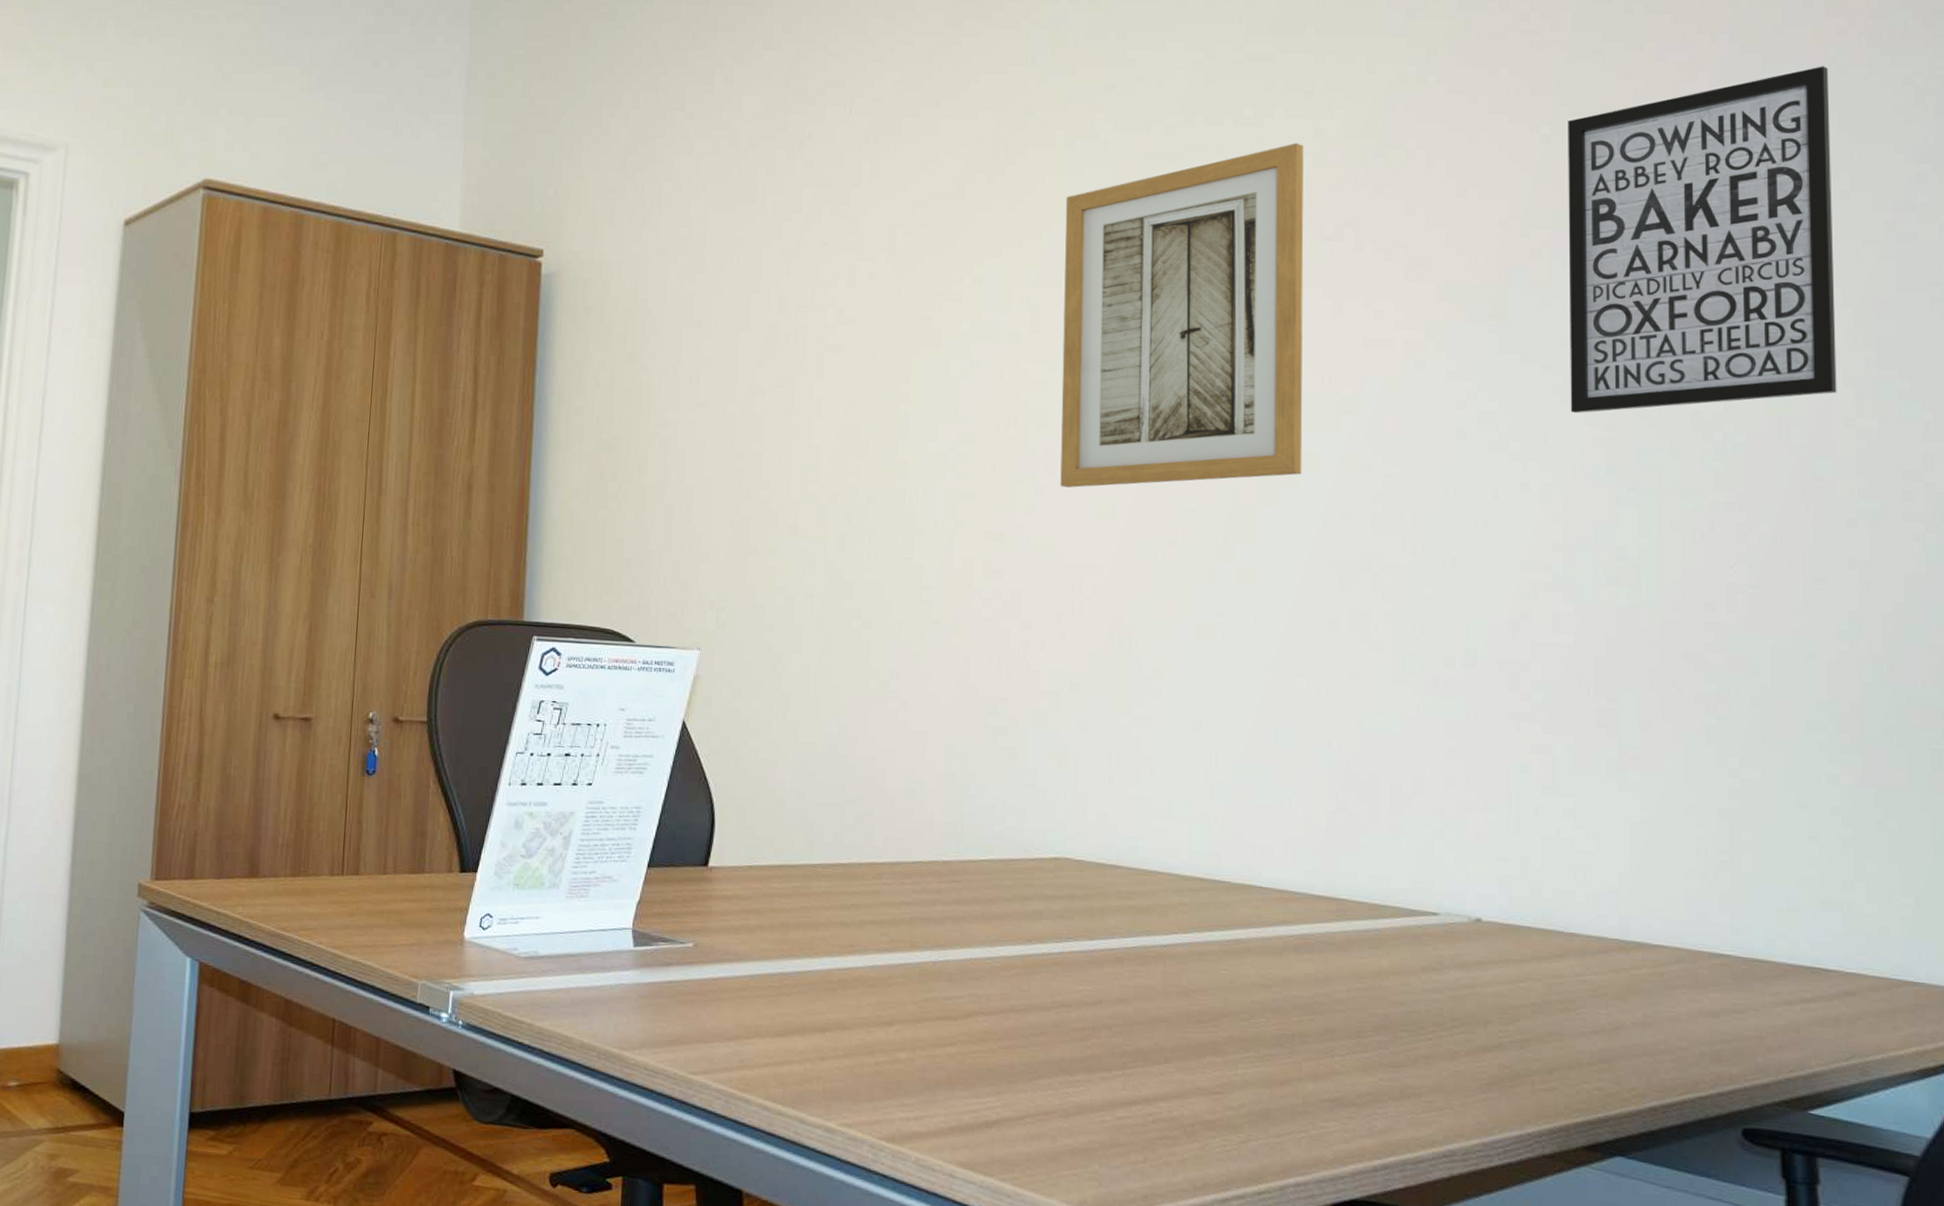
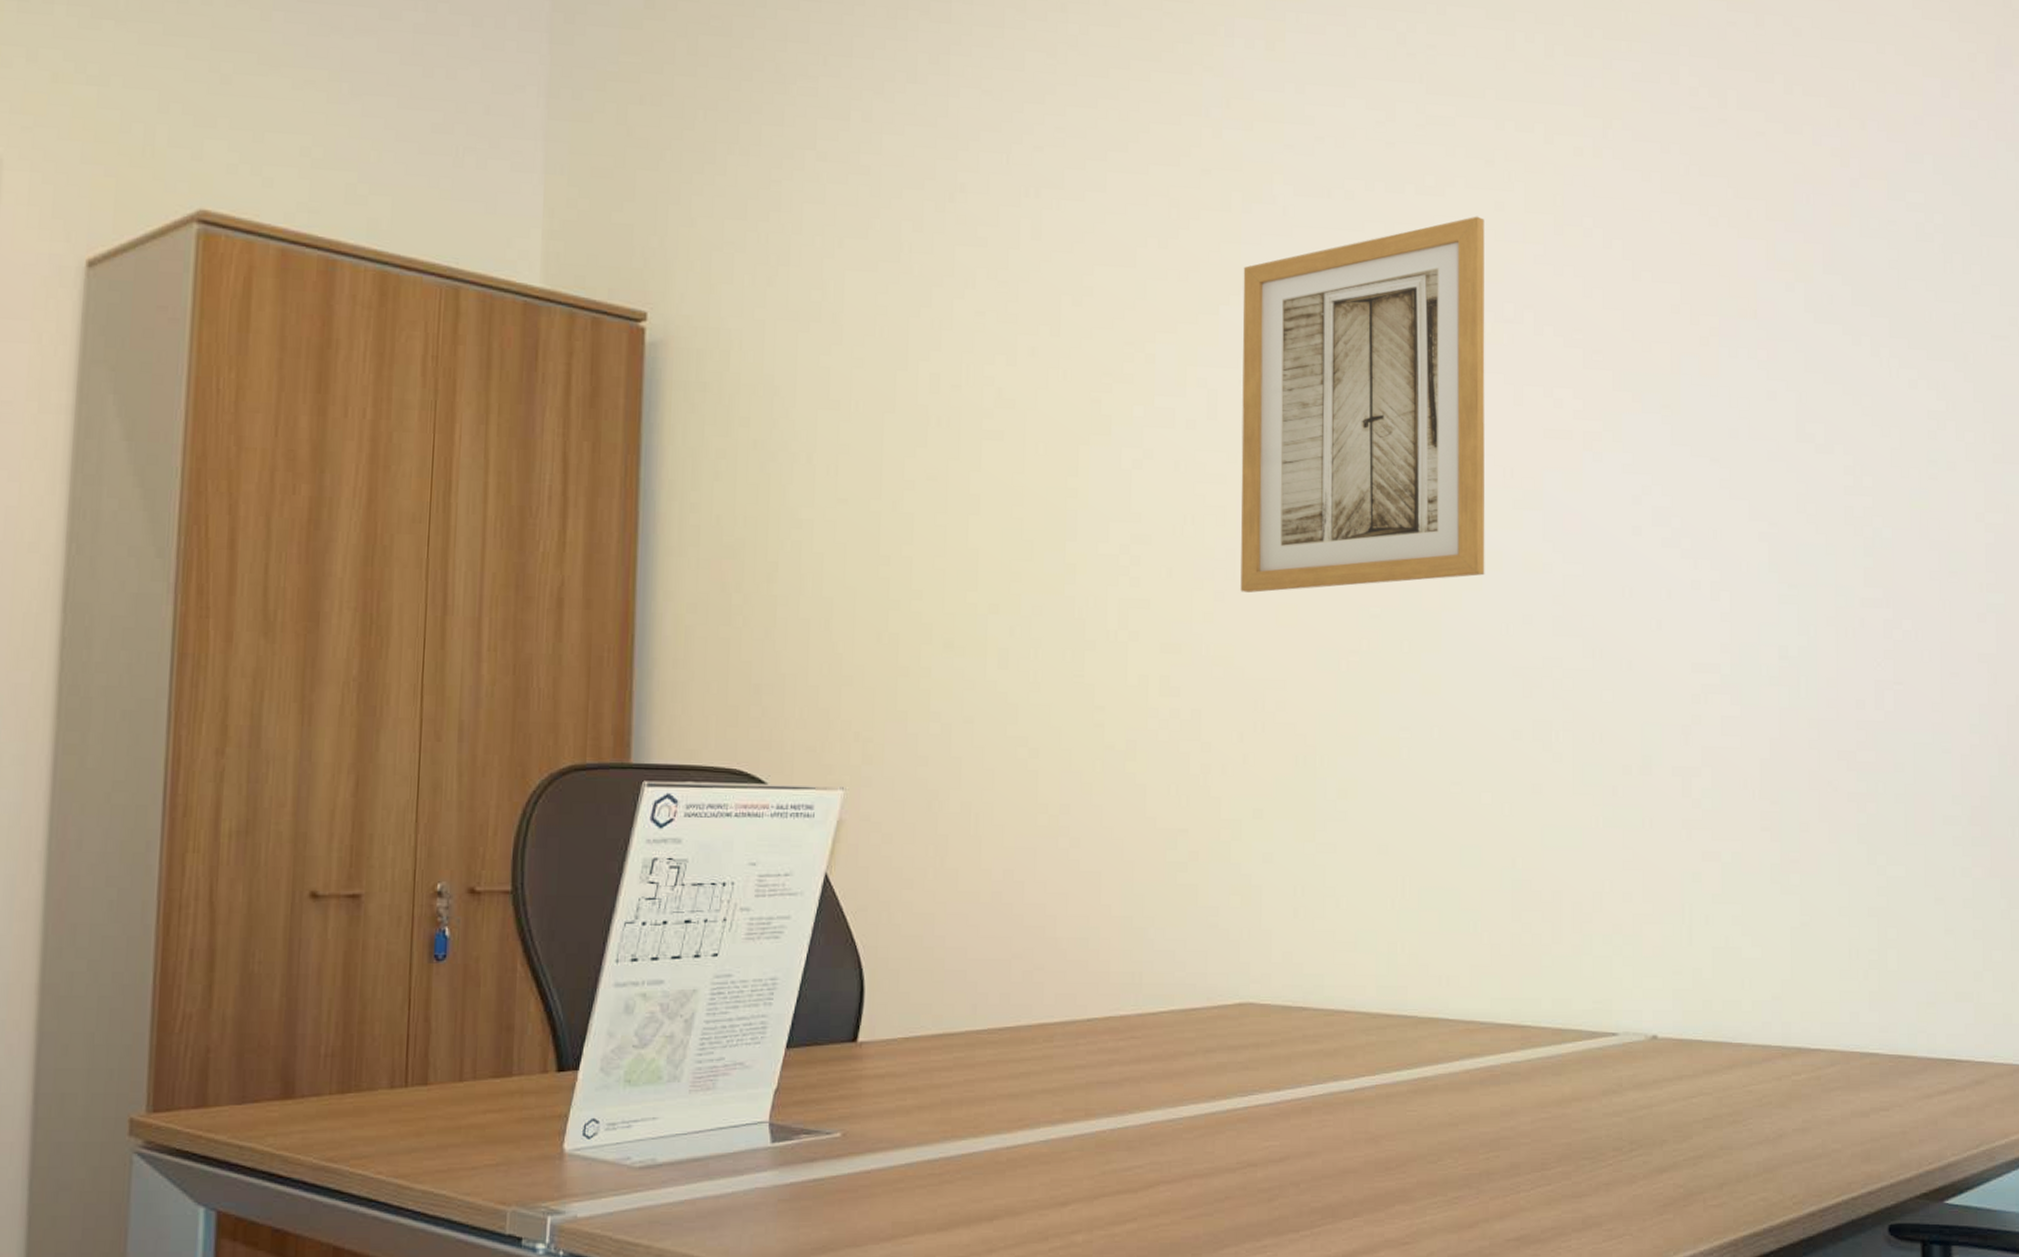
wall art: present [1568,66,1837,414] -> none [1734,158,1969,509]

